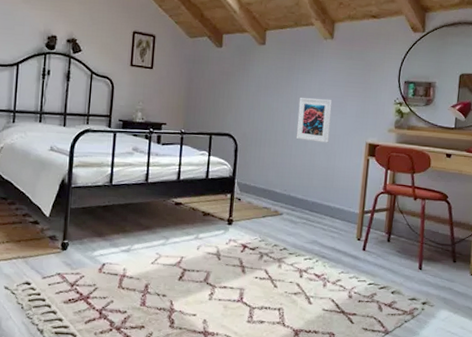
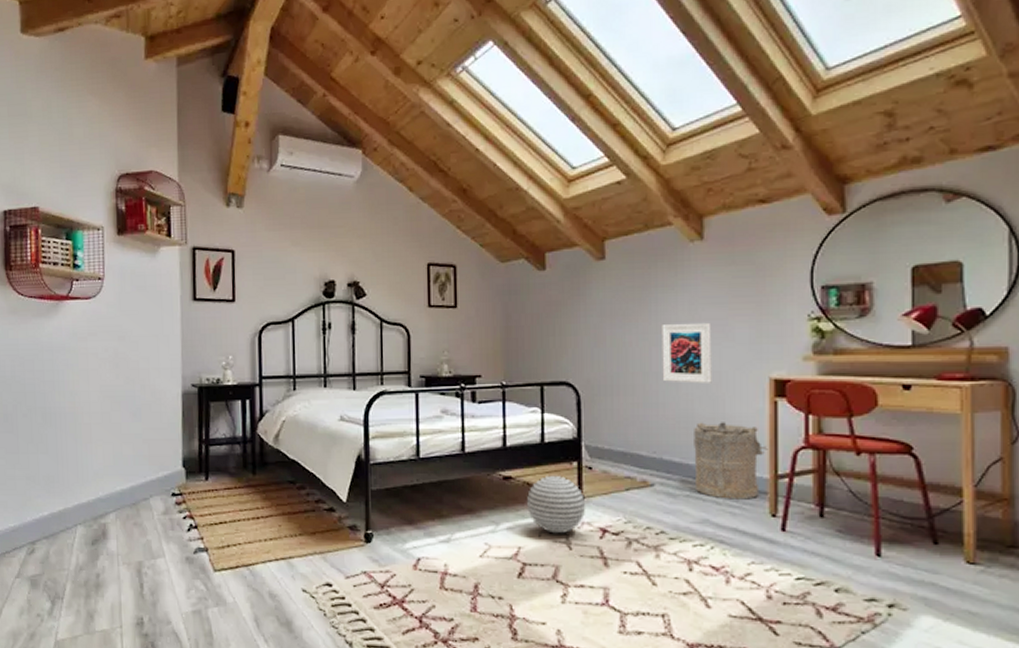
decorative ball: none [191,203,234,248] -> present [527,475,586,534]
laundry hamper: none [310,170,360,228] -> present [694,422,768,500]

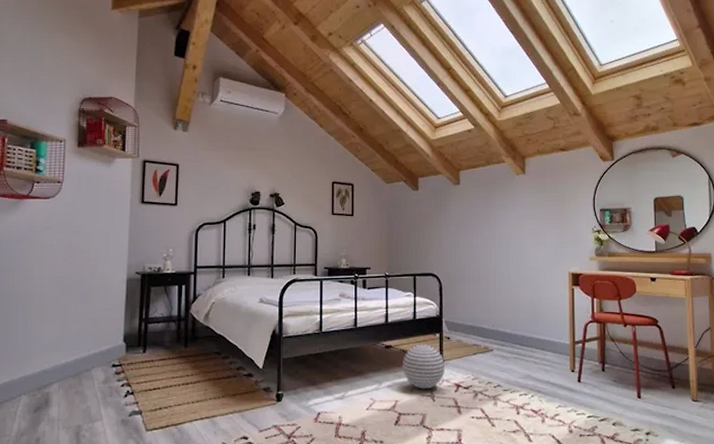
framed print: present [662,322,712,383] -> none [498,232,531,275]
laundry hamper: present [694,422,768,500] -> none [520,303,568,360]

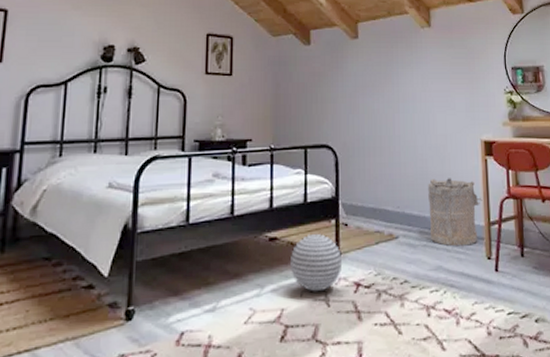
laundry hamper: none [520,303,568,360] -> present [428,178,483,247]

